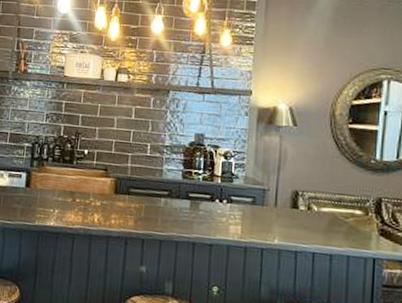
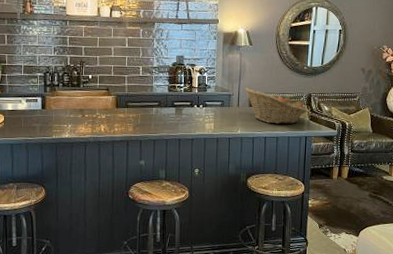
fruit basket: none [285,182,375,238] -> present [245,88,307,125]

